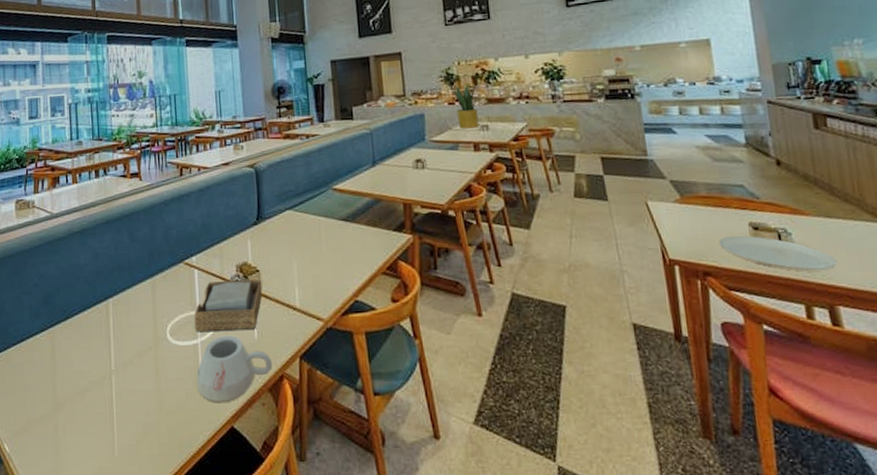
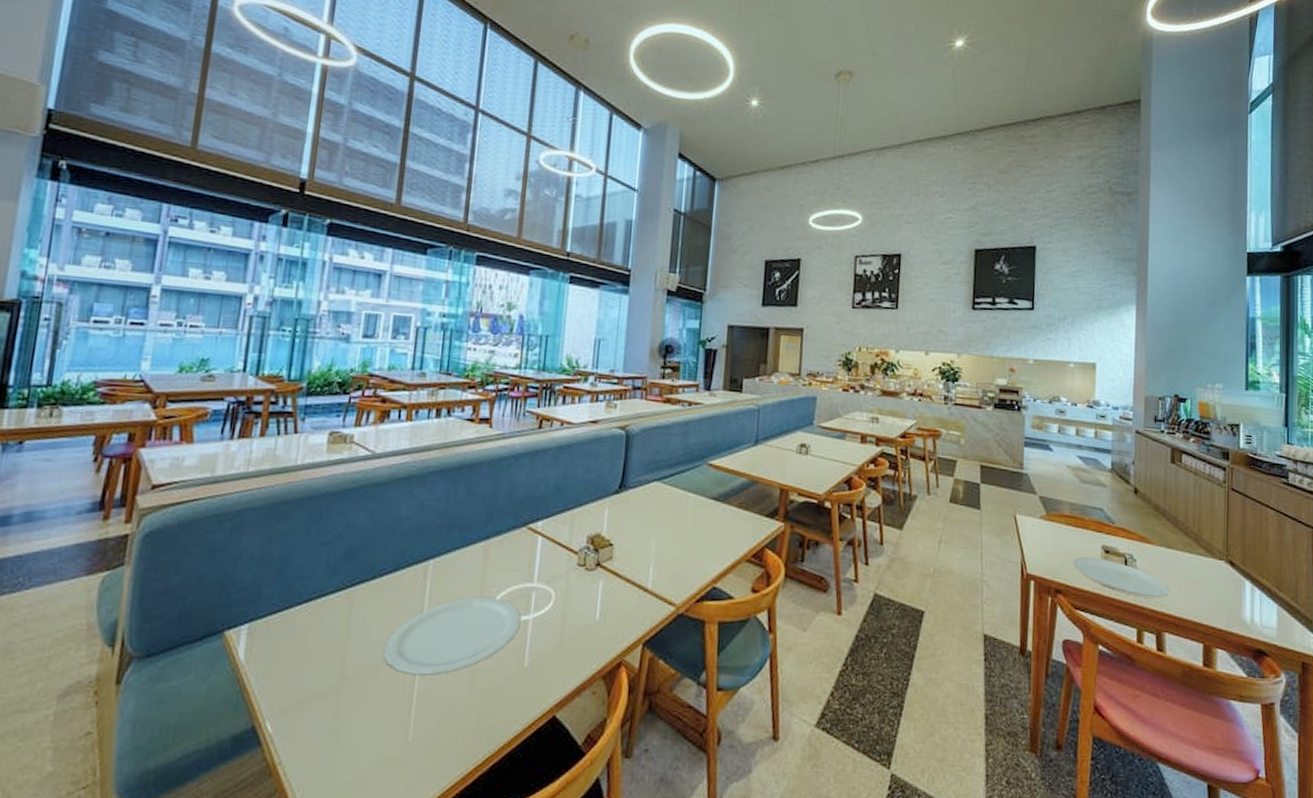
plate: none [85,326,192,398] -> present [384,596,522,675]
napkin holder: present [194,279,263,332] -> none [527,552,614,609]
cup: present [196,335,273,403] -> none [519,613,612,689]
planter: present [451,83,479,129] -> none [848,371,874,419]

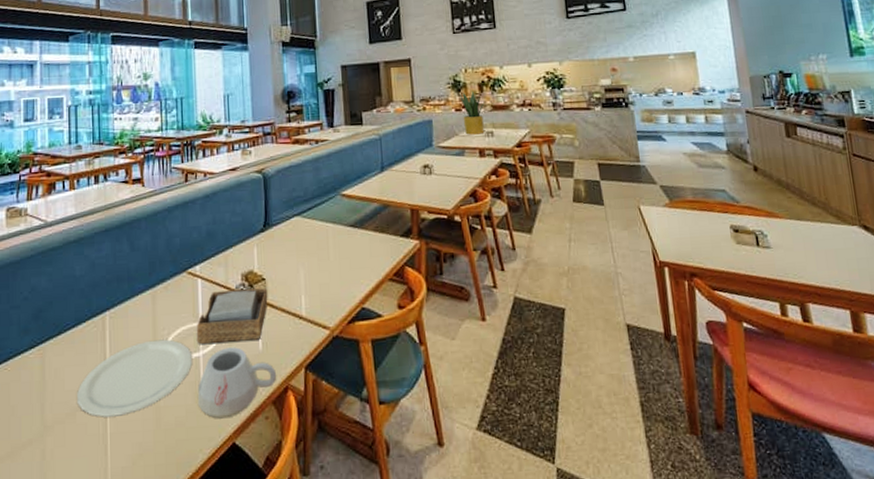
cup: none [519,613,612,689] -> present [197,347,277,419]
napkin holder: none [527,552,614,609] -> present [196,288,268,344]
planter: none [848,371,874,419] -> present [458,90,485,135]
plate: present [1073,556,1170,598] -> none [703,237,807,272]

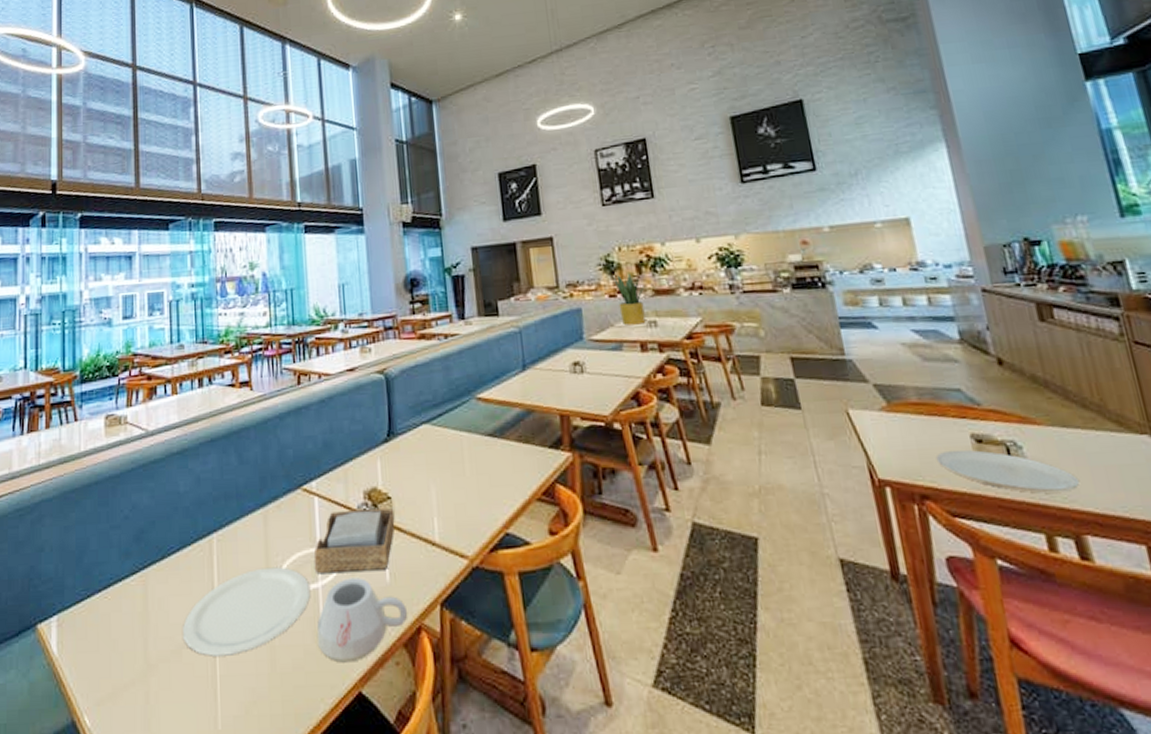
plate: none [703,237,807,272] -> present [935,449,1080,494]

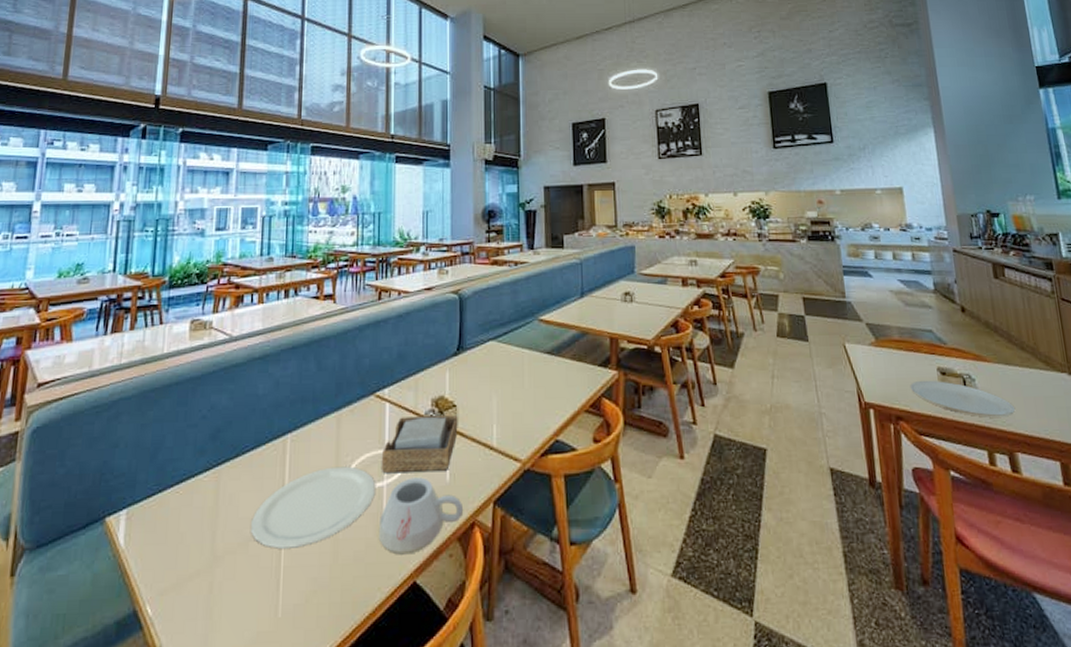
planter: present [612,271,646,326] -> none [662,217,689,263]

